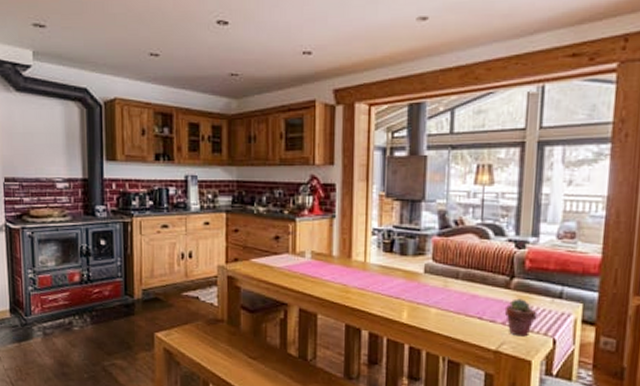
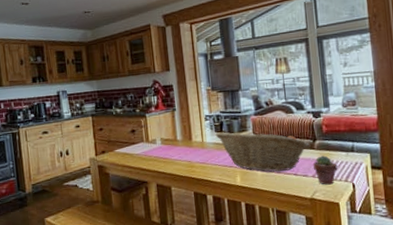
fruit basket: none [384,252,503,313] -> present [216,131,308,172]

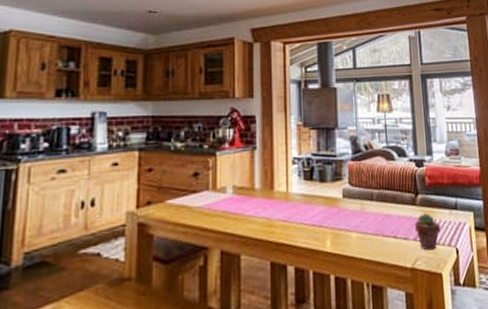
fruit basket: present [216,131,308,172] -> none [305,180,410,234]

